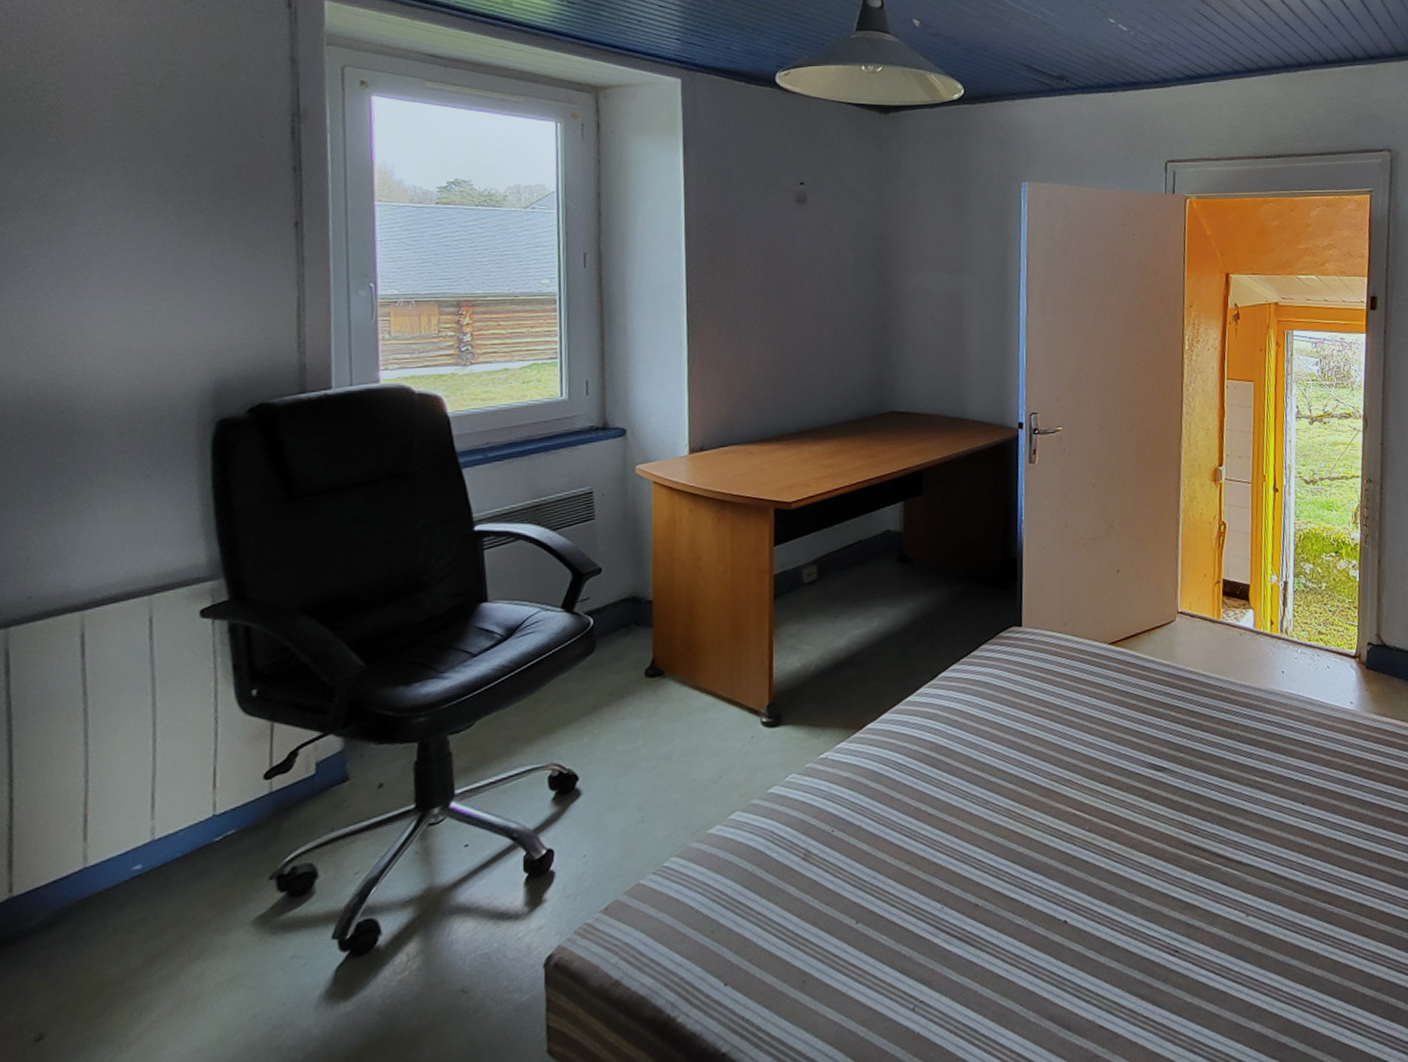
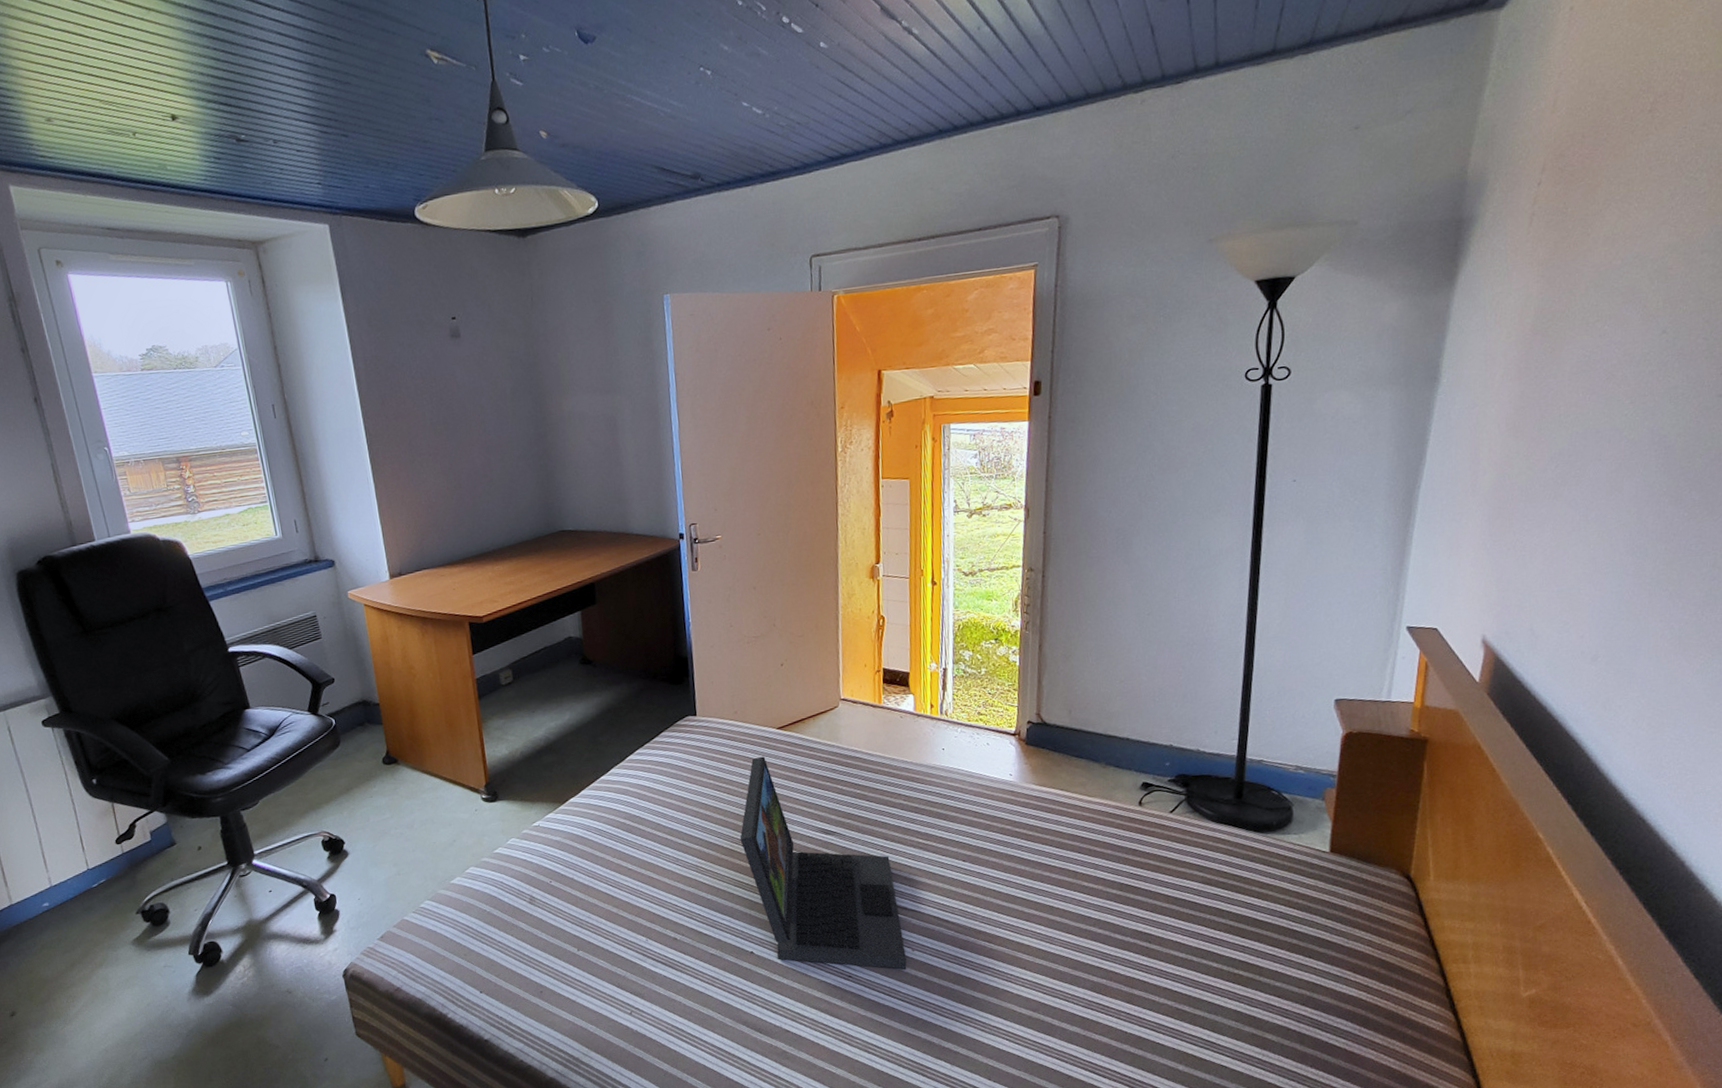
laptop: none [1060,676,1240,941] -> present [740,756,907,970]

